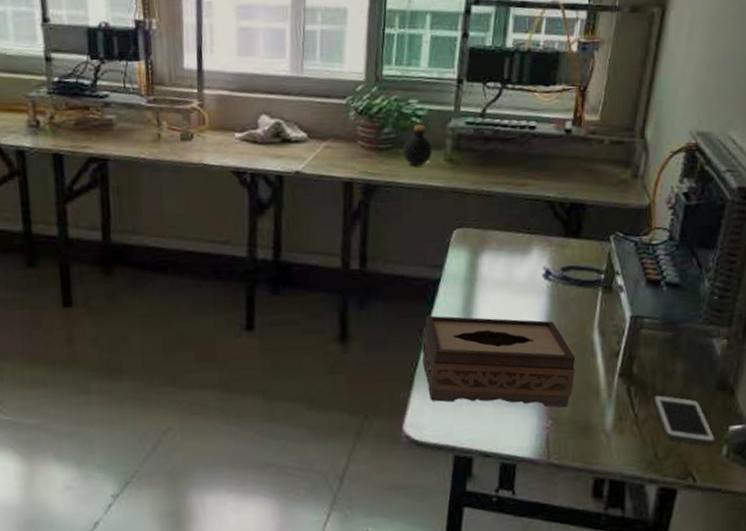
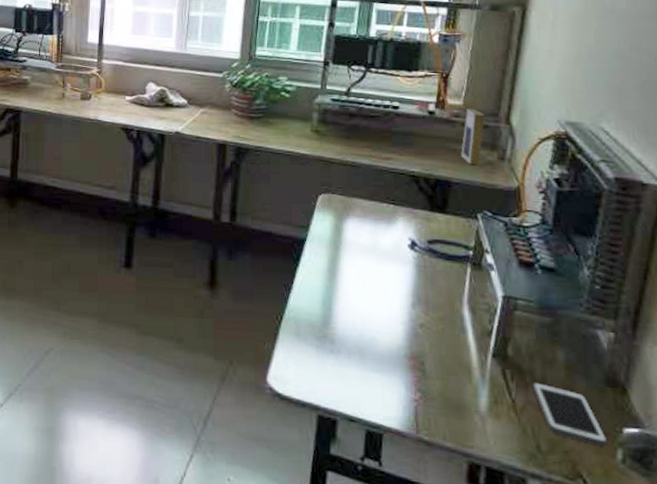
bottle: present [403,124,433,167] -> none [272,98,300,135]
tissue box: present [421,315,576,408] -> none [286,272,445,382]
book: none [596,124,621,185] -> present [461,109,485,165]

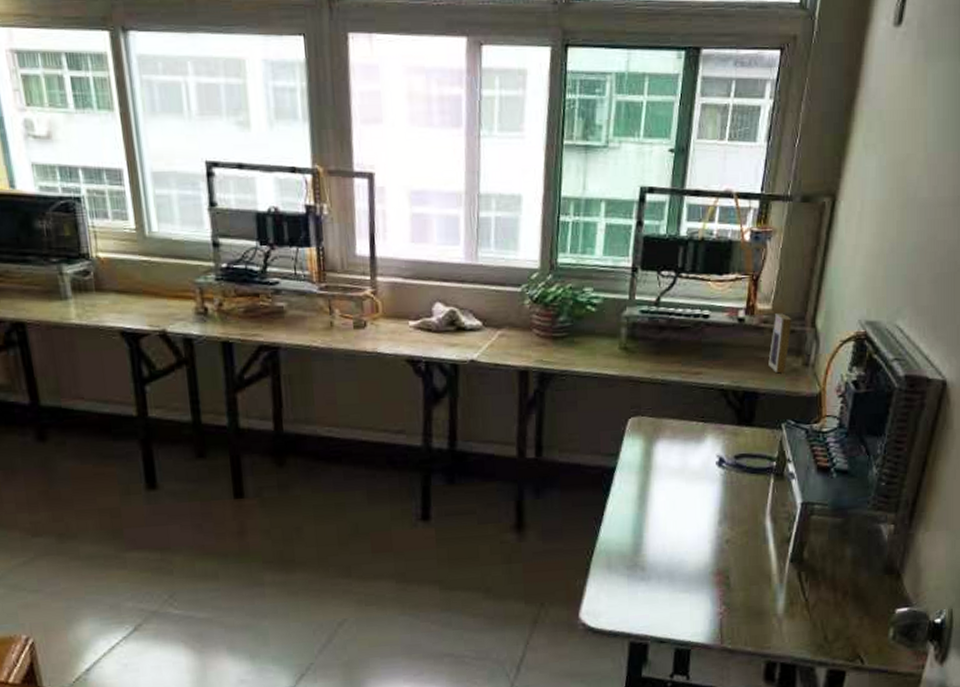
cell phone: present [532,382,608,446] -> none [823,579,883,628]

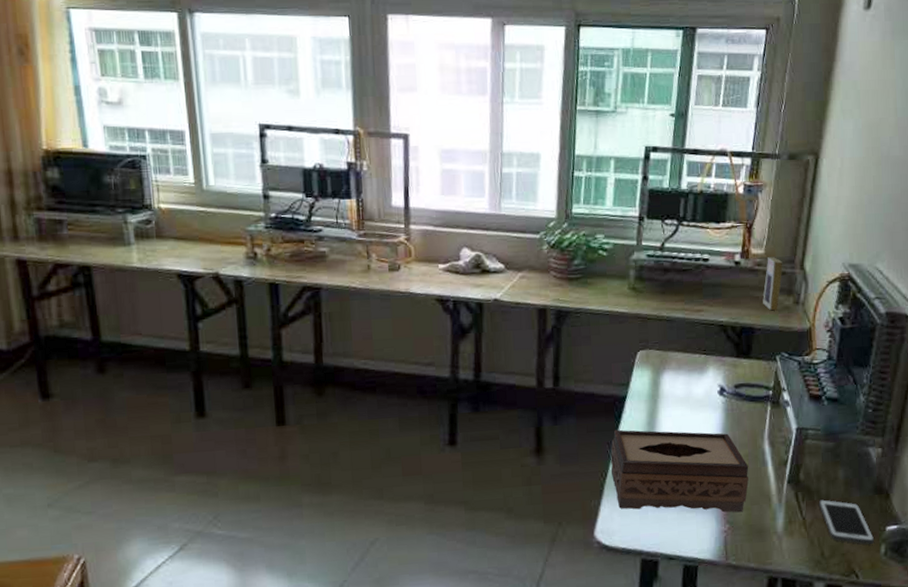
tissue box: none [597,503,748,594] -> present [610,429,749,513]
cell phone: none [823,579,883,628] -> present [818,499,875,545]

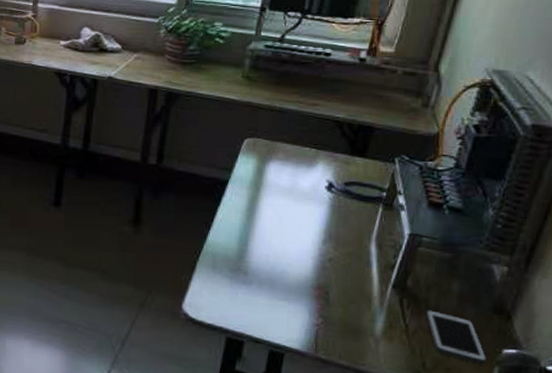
tissue box: present [610,429,749,513] -> none [205,211,351,309]
book: present [763,257,783,311] -> none [386,56,415,112]

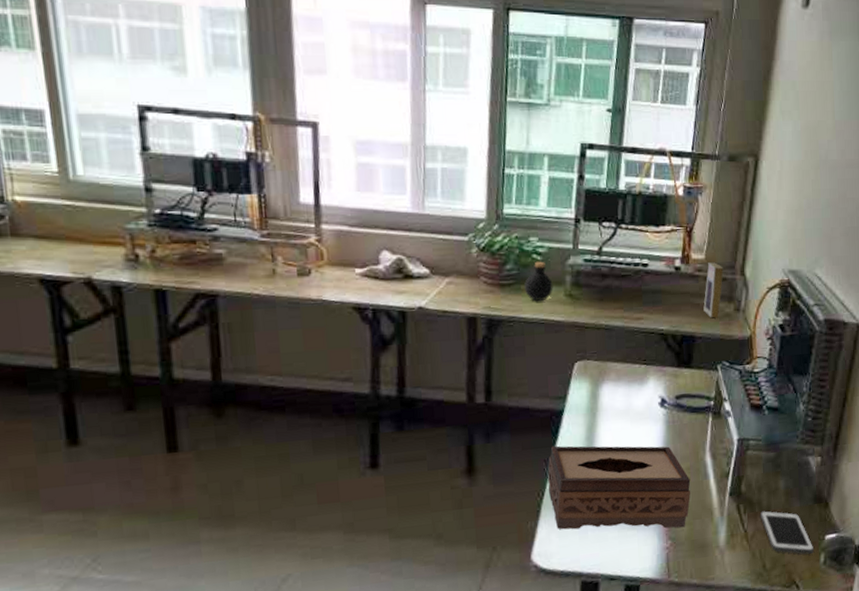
bottle: none [205,44,232,81] -> present [525,261,553,302]
tissue box: none [205,211,351,309] -> present [547,445,691,530]
book: none [386,56,415,112] -> present [703,262,724,318]

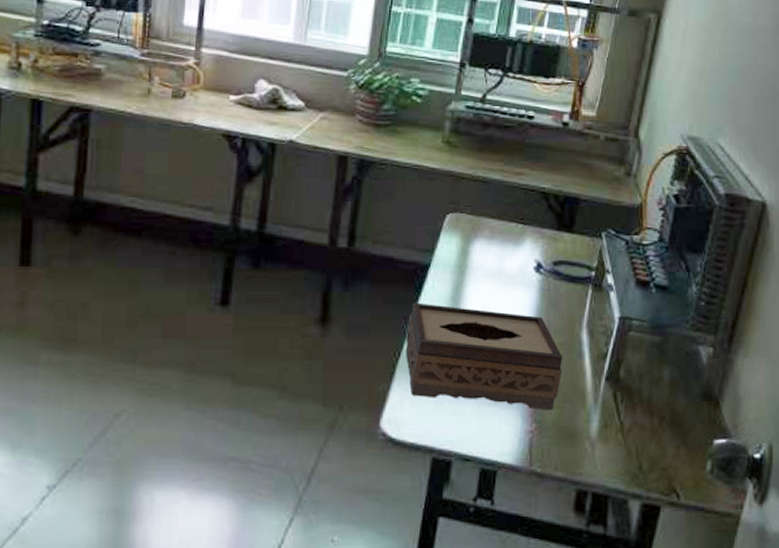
bottle: present [525,261,553,302] -> none [401,103,431,146]
book: present [703,262,724,318] -> none [591,121,616,181]
cell phone: present [760,510,815,555] -> none [639,402,700,459]

